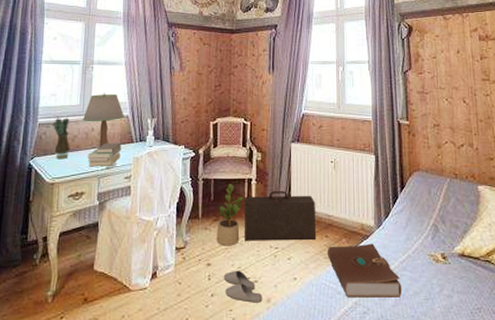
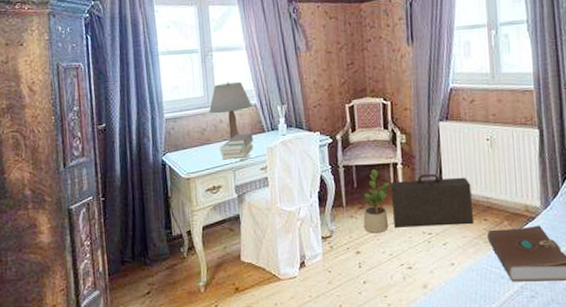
vase: present [52,117,71,160] -> none [179,110,201,154]
slippers: present [223,270,263,303] -> none [374,257,419,289]

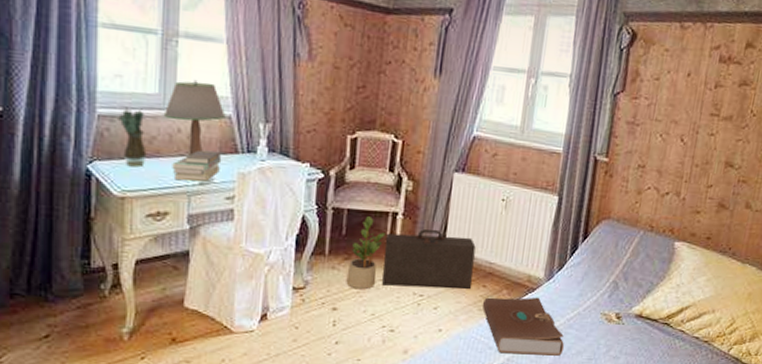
vase: none [179,110,201,154] -> present [118,108,147,168]

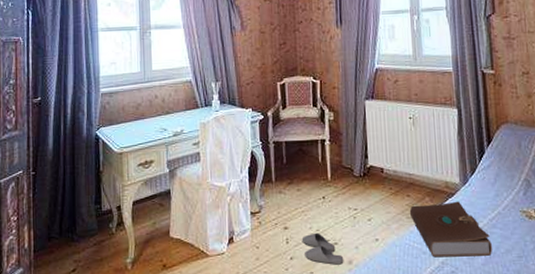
vase: present [118,108,147,168] -> none [115,86,135,129]
table lamp: present [163,79,226,155] -> none [144,57,188,114]
books: present [172,150,222,182] -> none [153,108,188,135]
potted plant: present [346,216,386,290] -> none [291,145,318,209]
slippers: none [352,317,399,354] -> present [301,232,344,265]
suitcase: present [382,229,476,289] -> none [318,151,397,203]

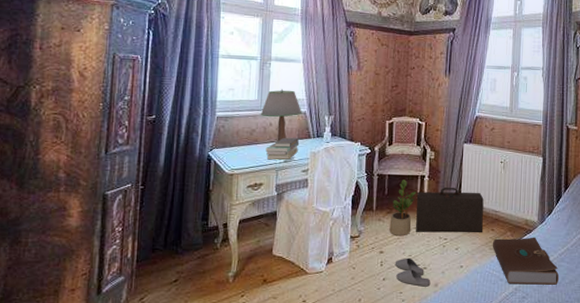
table lamp: none [144,57,188,114] -> present [260,88,302,141]
books: none [153,108,188,135] -> present [265,137,300,160]
potted plant: none [291,145,318,209] -> present [389,179,417,236]
suitcase: none [318,151,397,203] -> present [416,188,484,233]

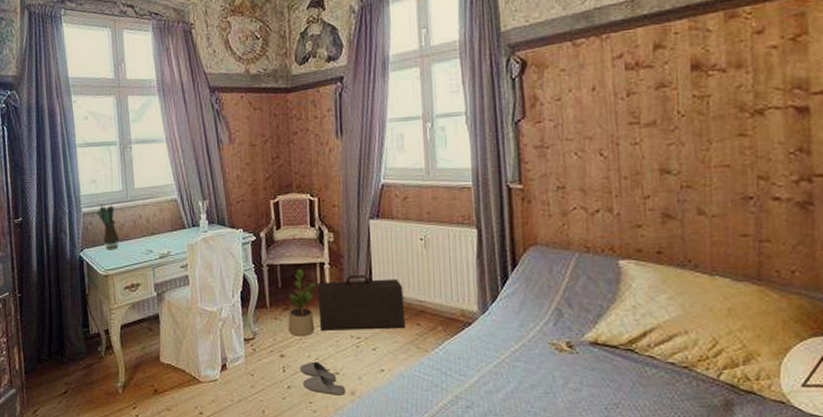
vase: none [230,111,249,152] -> present [97,205,120,250]
table lamp: present [260,88,302,141] -> none [127,174,173,235]
books: present [265,137,300,160] -> none [138,229,174,257]
book: present [492,237,559,285] -> none [419,331,514,391]

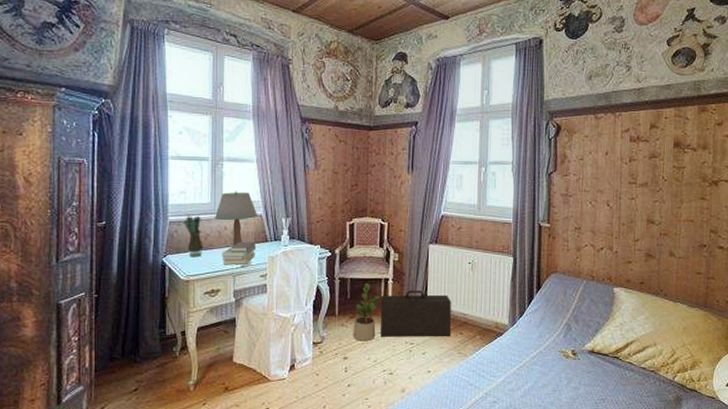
table lamp: none [127,174,173,235] -> present [214,190,258,246]
books: none [138,229,174,257] -> present [221,241,257,265]
slippers: present [299,361,346,395] -> none [359,363,398,393]

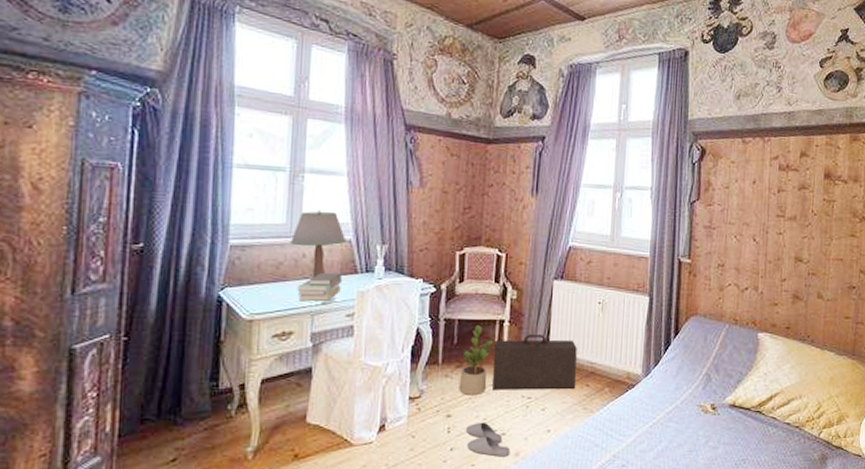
vase: present [183,215,204,258] -> none [249,238,274,292]
slippers: none [359,363,398,393] -> present [465,422,511,457]

